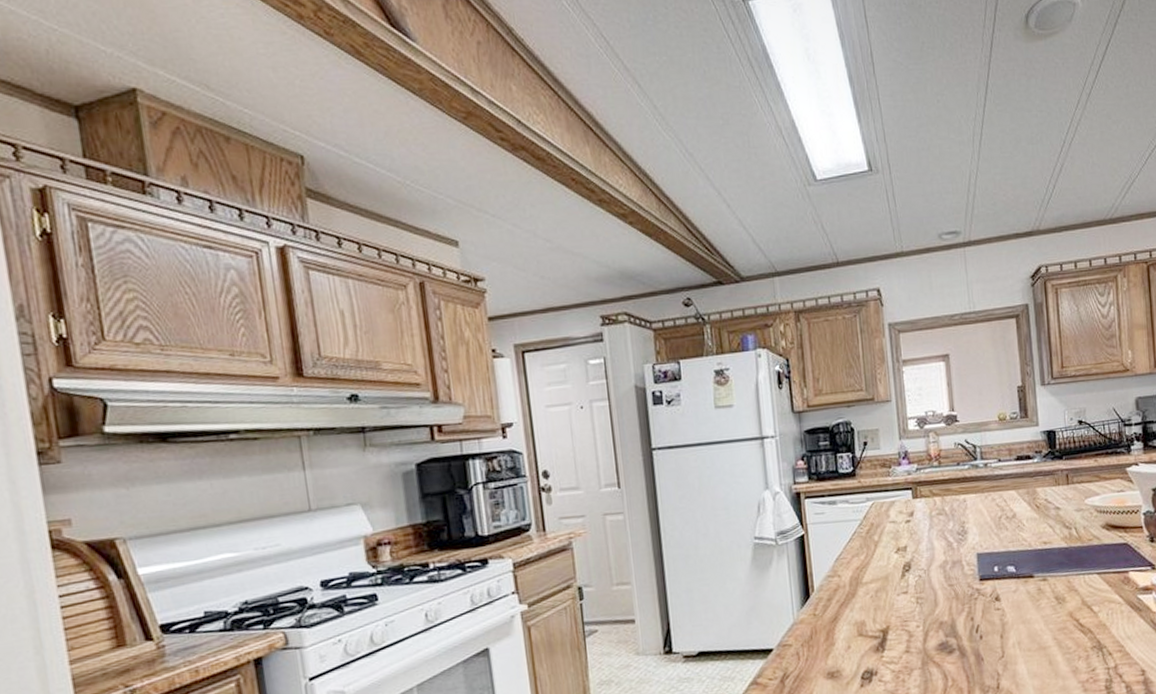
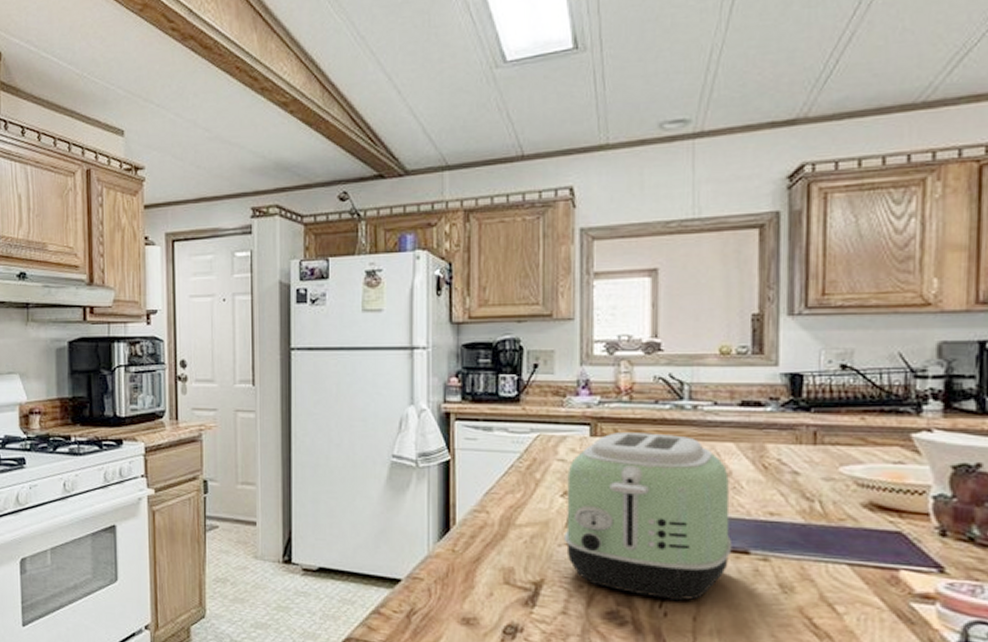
toaster: none [898,489,1022,626] -> present [563,432,732,602]

